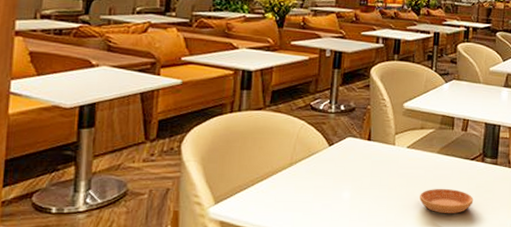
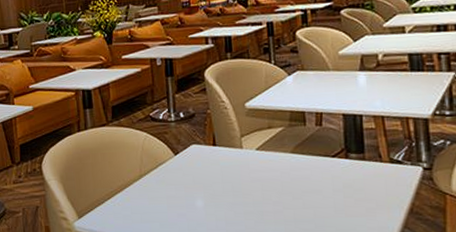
saucer: present [419,188,474,213] -> none [278,190,343,218]

